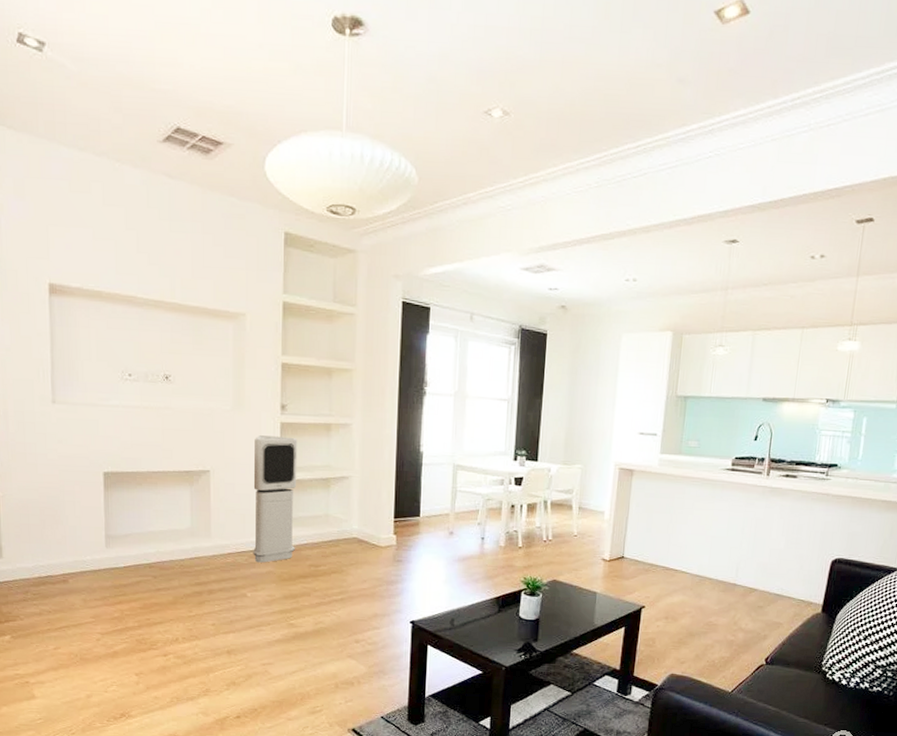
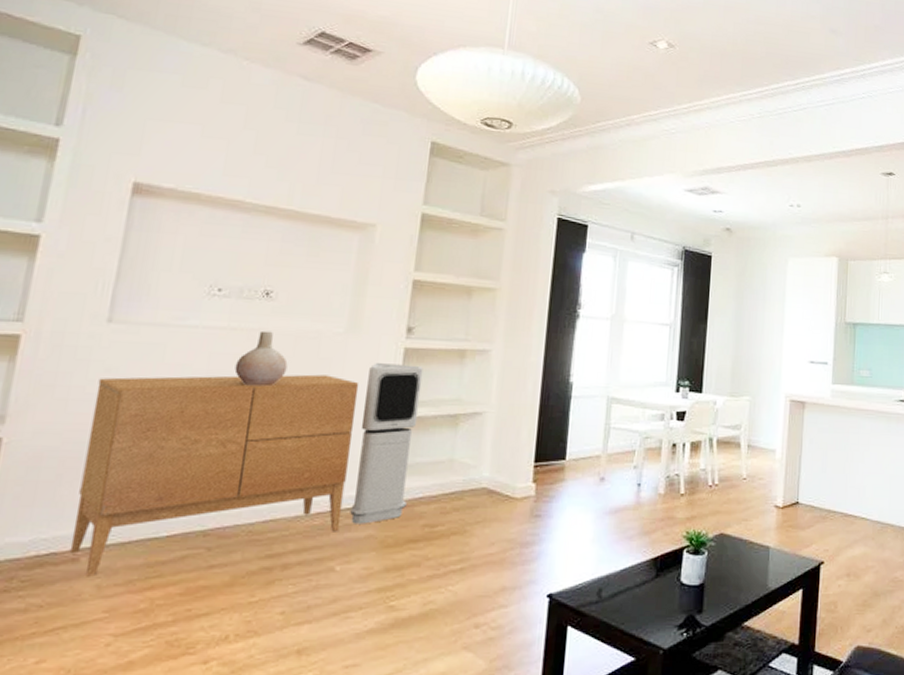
sideboard: none [55,444,248,593] -> present [69,374,359,577]
vase: none [151,409,191,455] -> present [234,330,288,387]

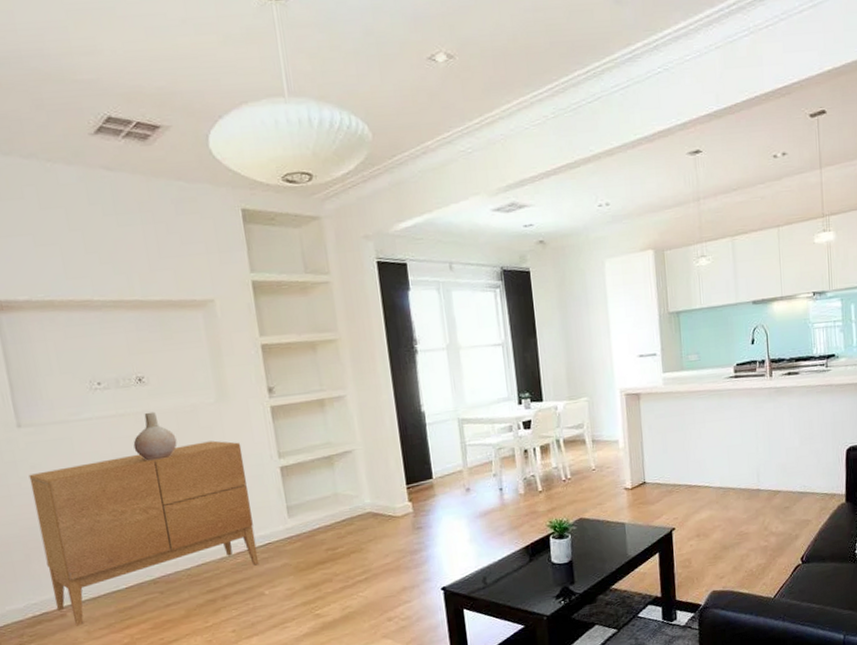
air purifier: present [350,363,423,524] -> none [245,419,308,557]

